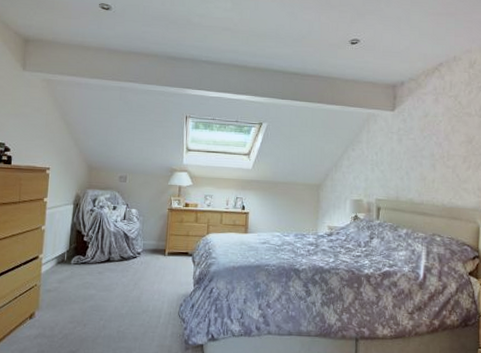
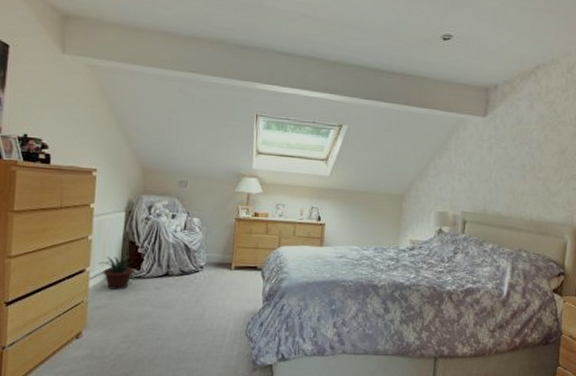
potted plant: none [49,243,80,275] -> present [98,255,134,290]

